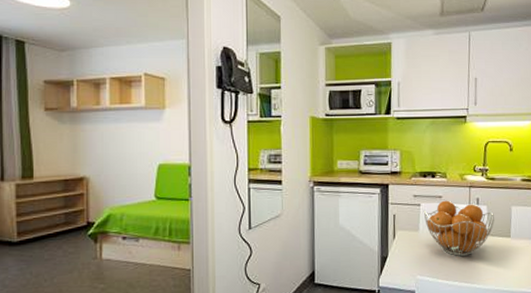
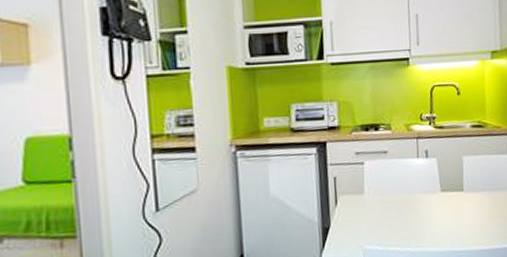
fruit basket: present [423,200,494,257] -> none [367,155,446,218]

